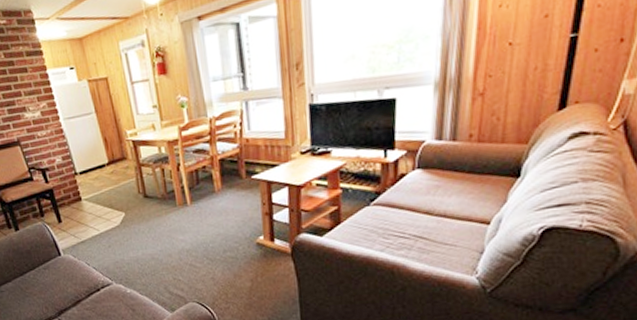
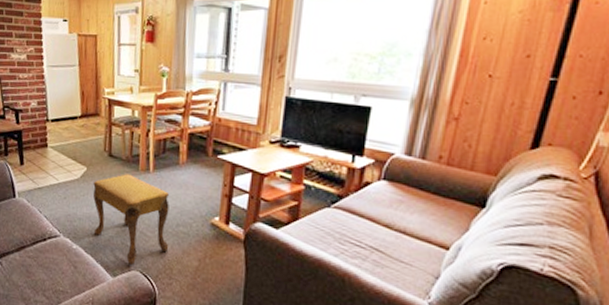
footstool: none [134,211,220,299] -> present [93,174,169,266]

